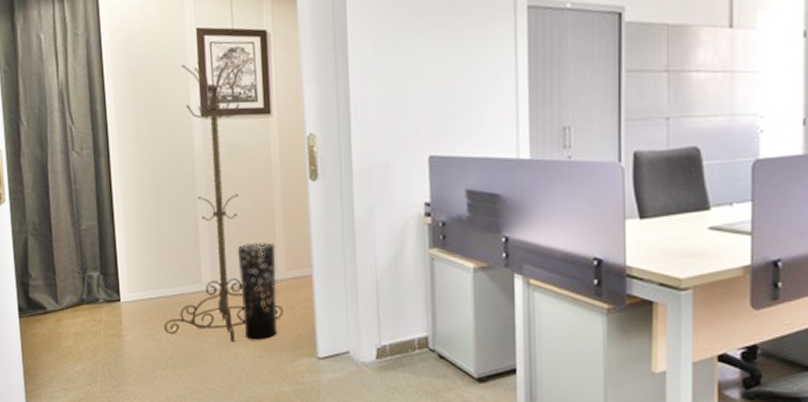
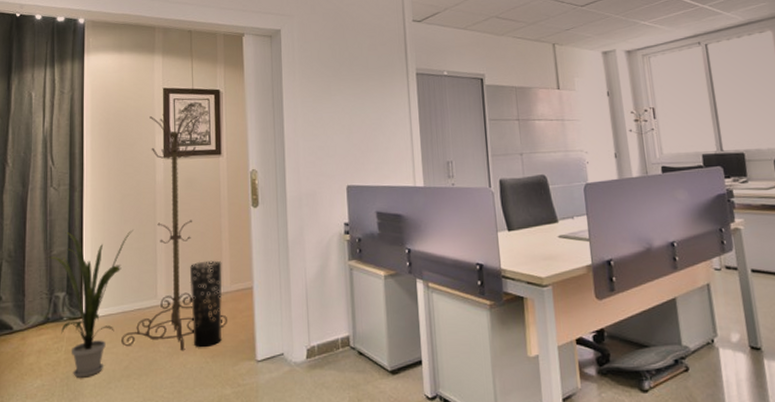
house plant: none [74,202,170,365] -> present [46,229,133,378]

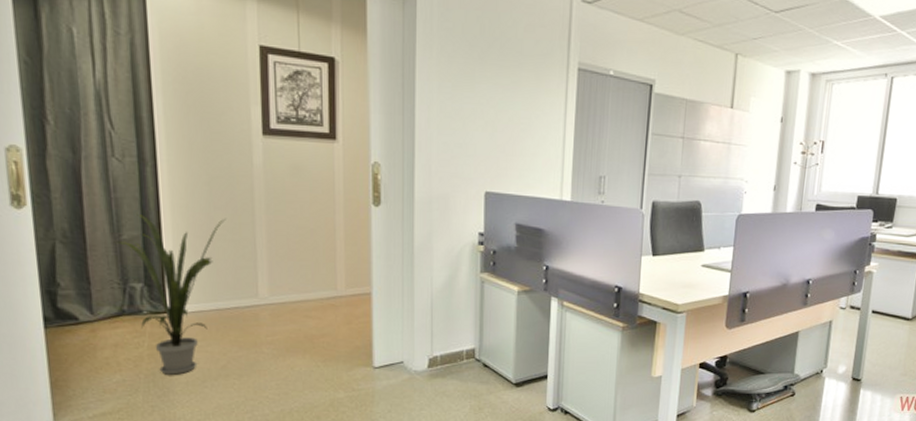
coat rack: present [120,113,227,350] -> none [215,79,341,353]
umbrella stand: present [189,260,223,347] -> none [296,261,336,351]

